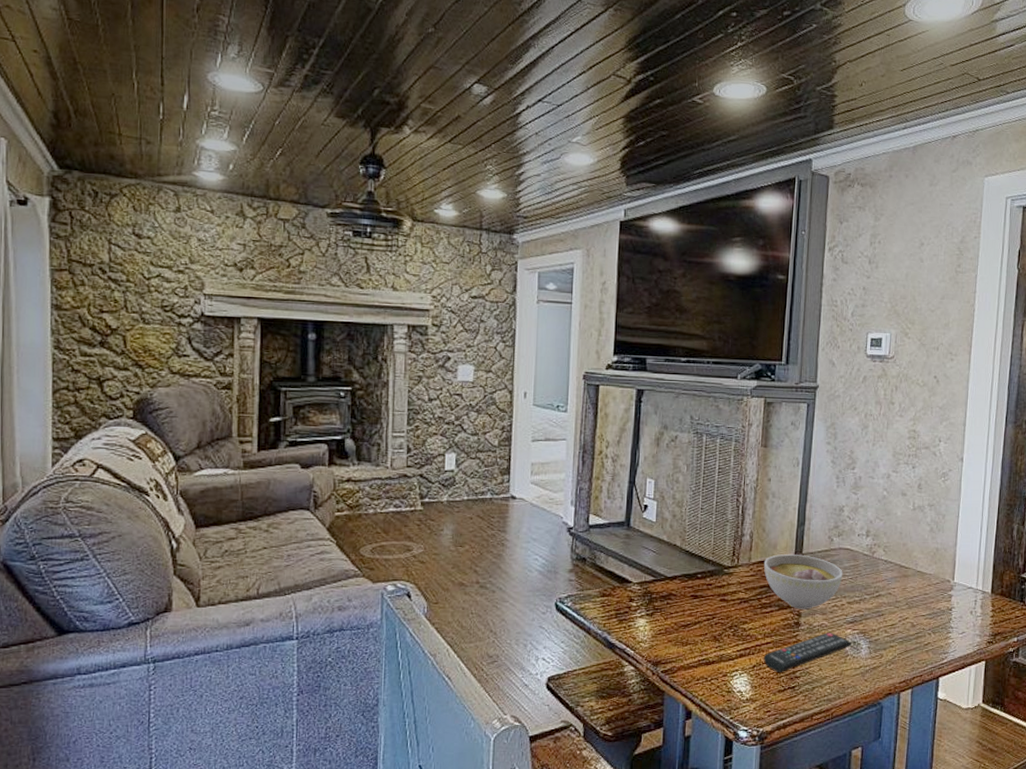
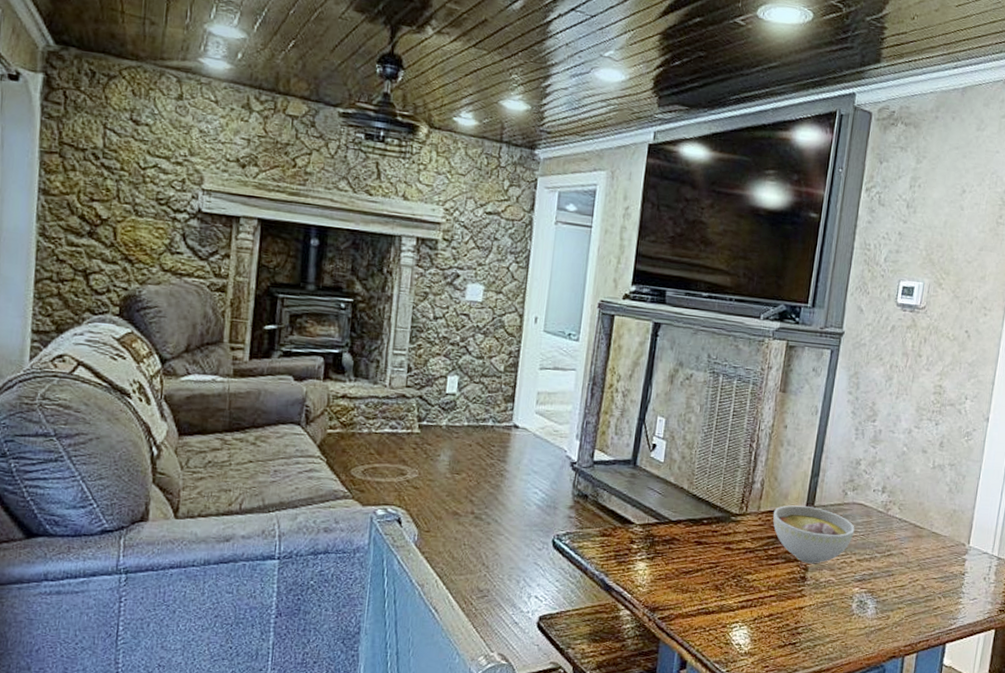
remote control: present [763,631,853,673] -> none [765,588,859,628]

